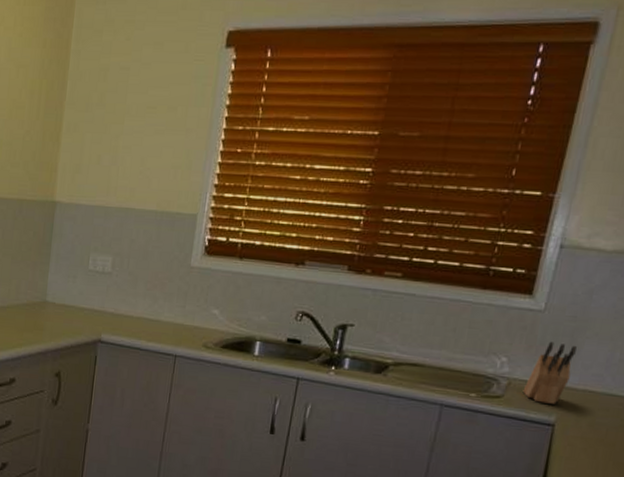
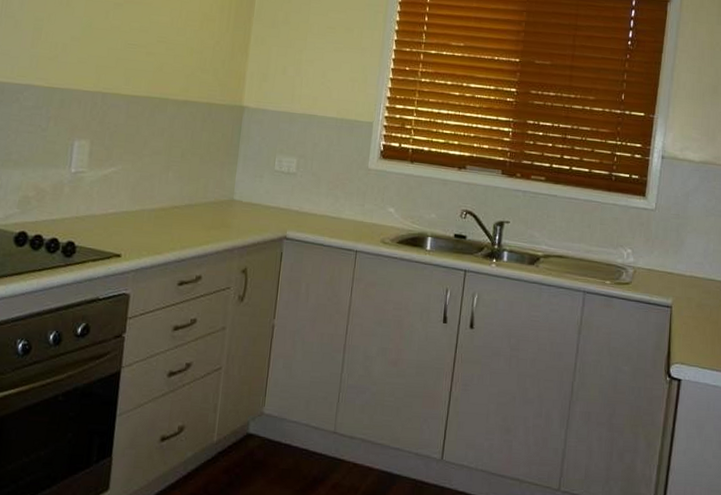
knife block: present [522,341,577,404] -> none [645,235,682,289]

